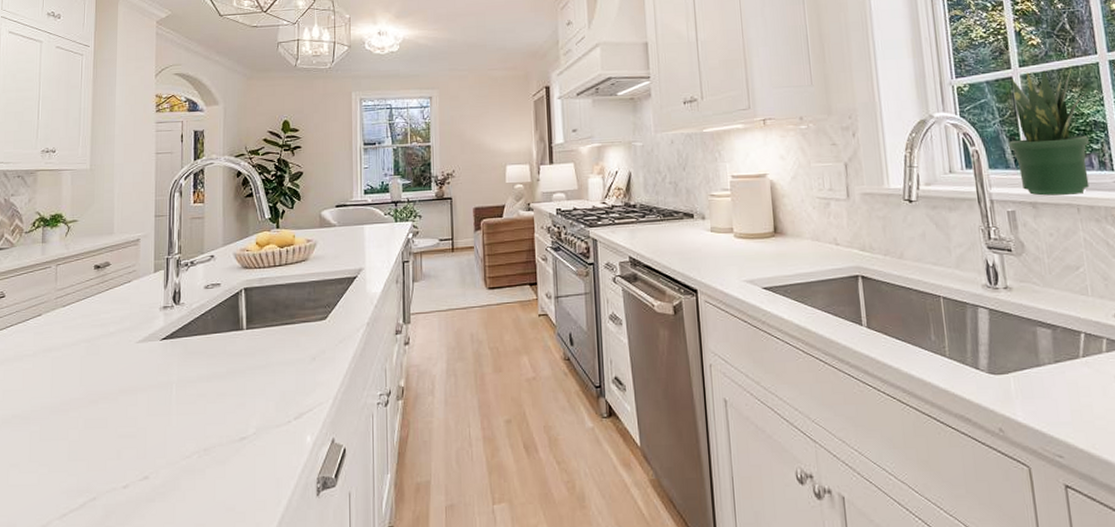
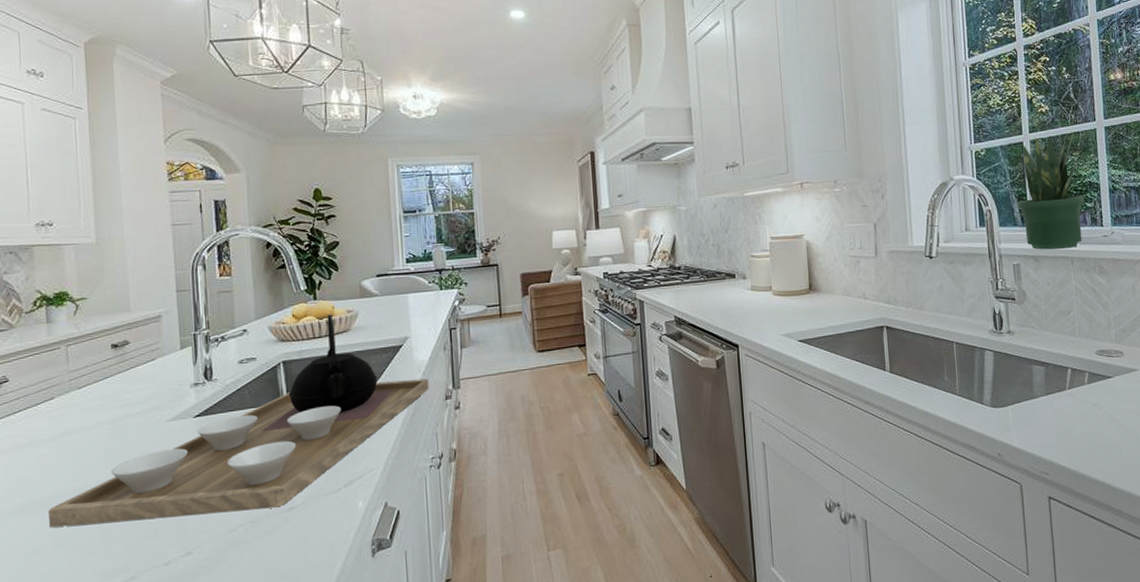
tea set: none [26,243,380,442] -> present [49,314,429,527]

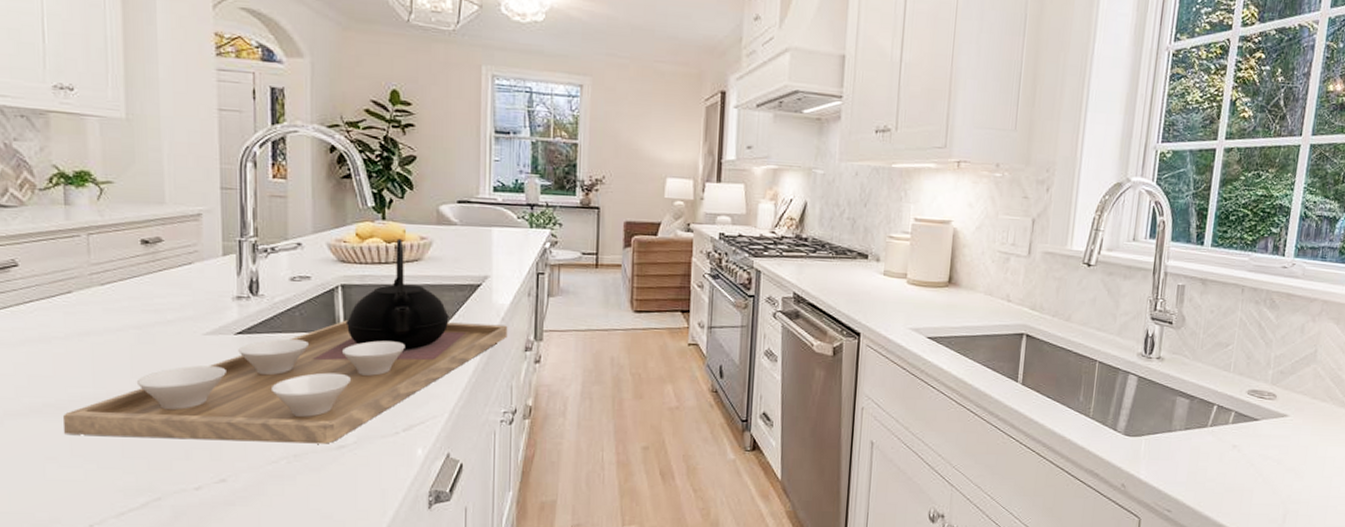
planter: present [1017,134,1086,250] -> none [1195,146,1284,276]

